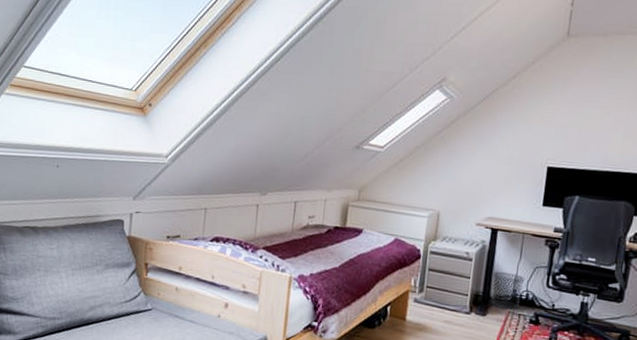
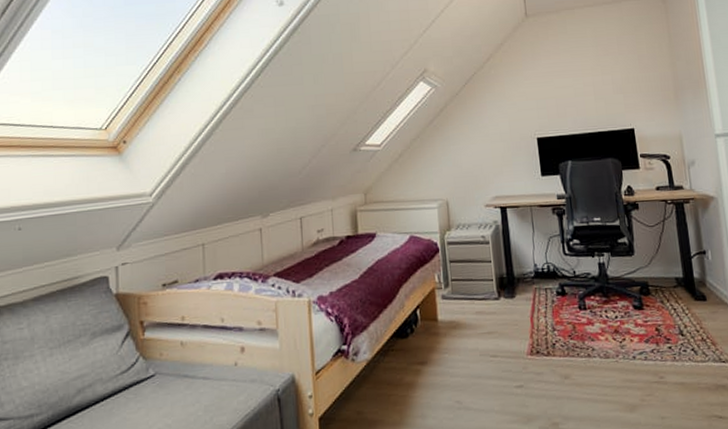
waste bin: present [491,271,525,310] -> none [512,248,543,287]

